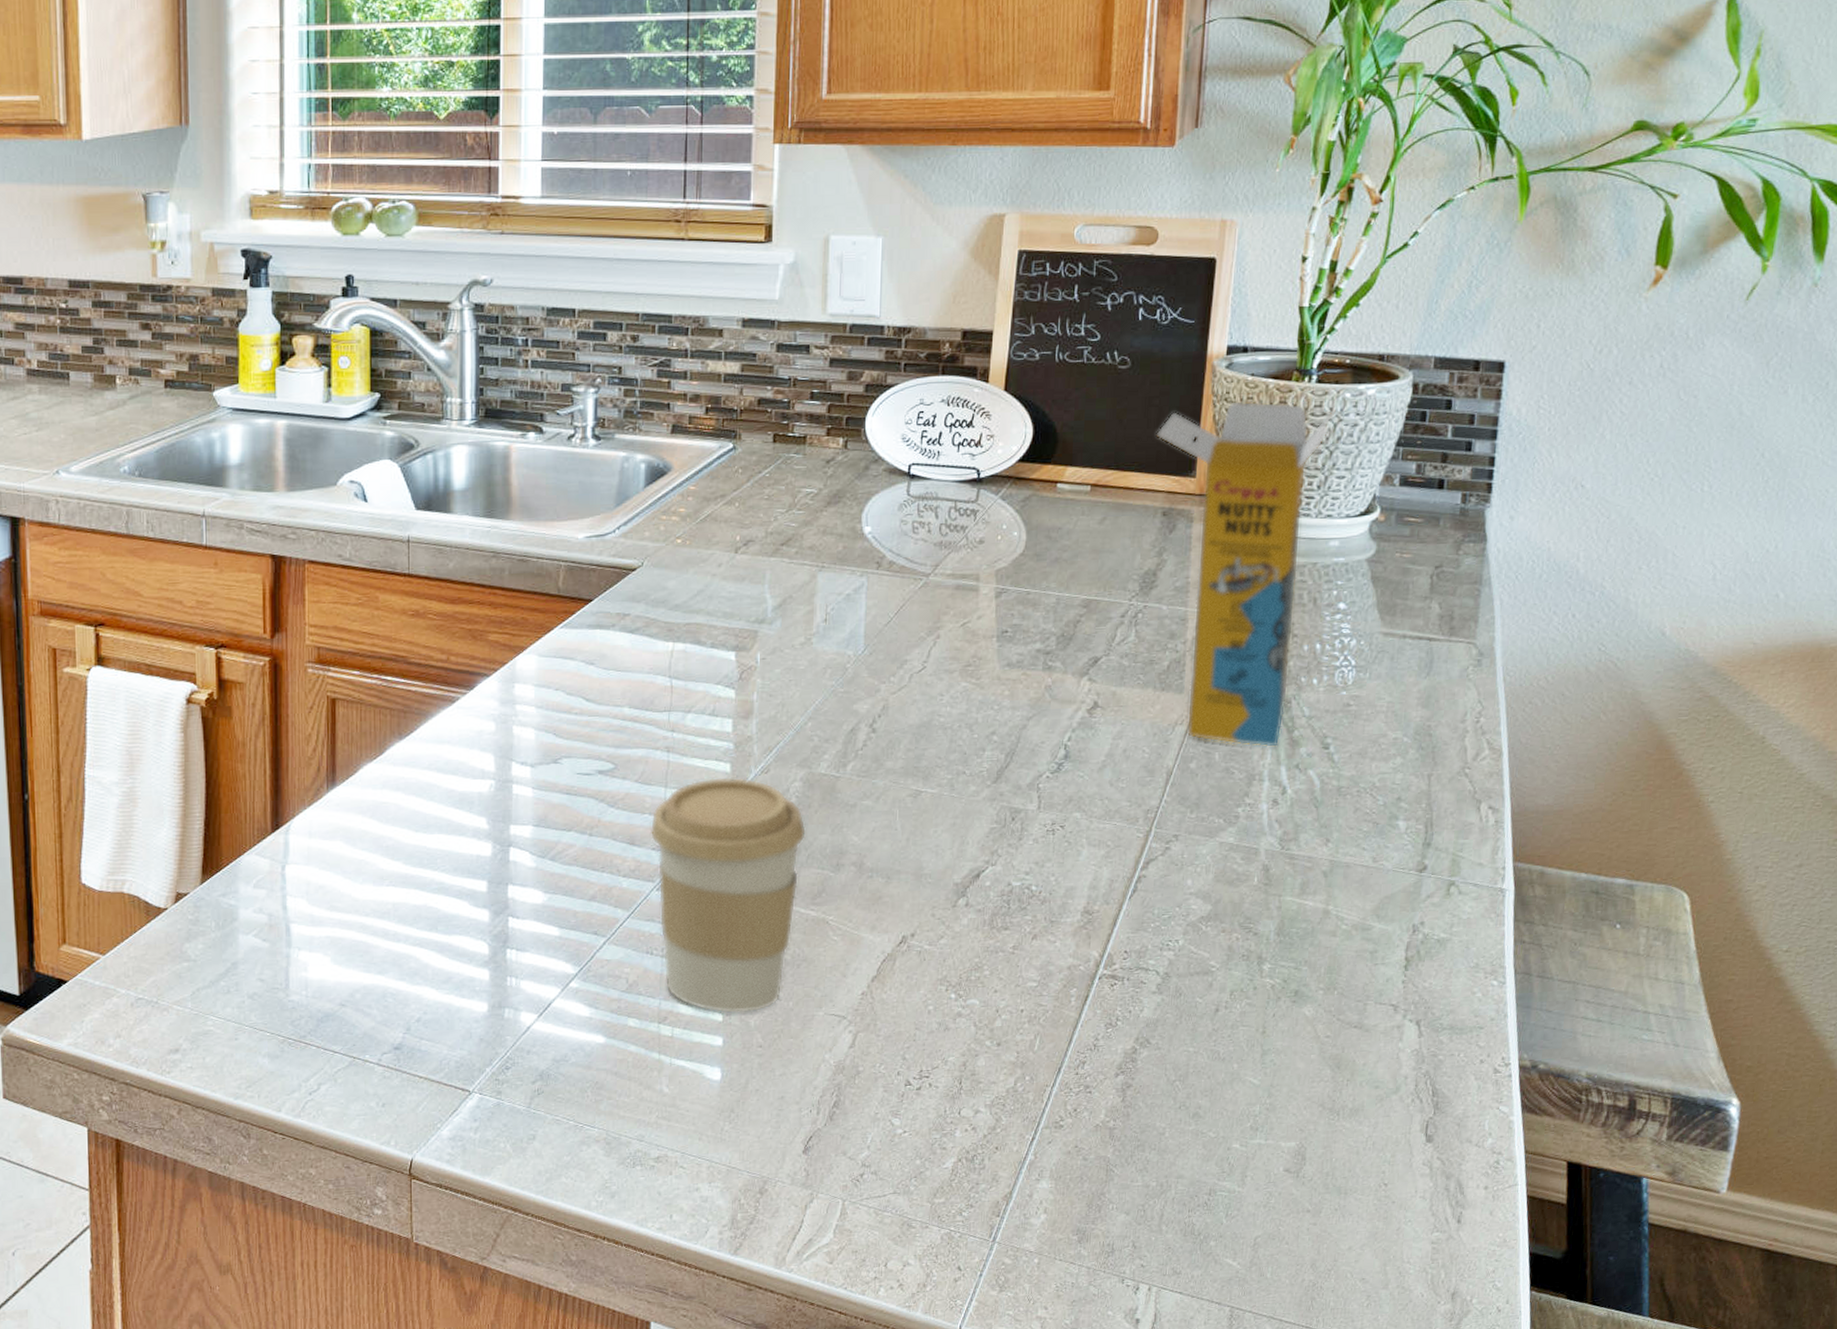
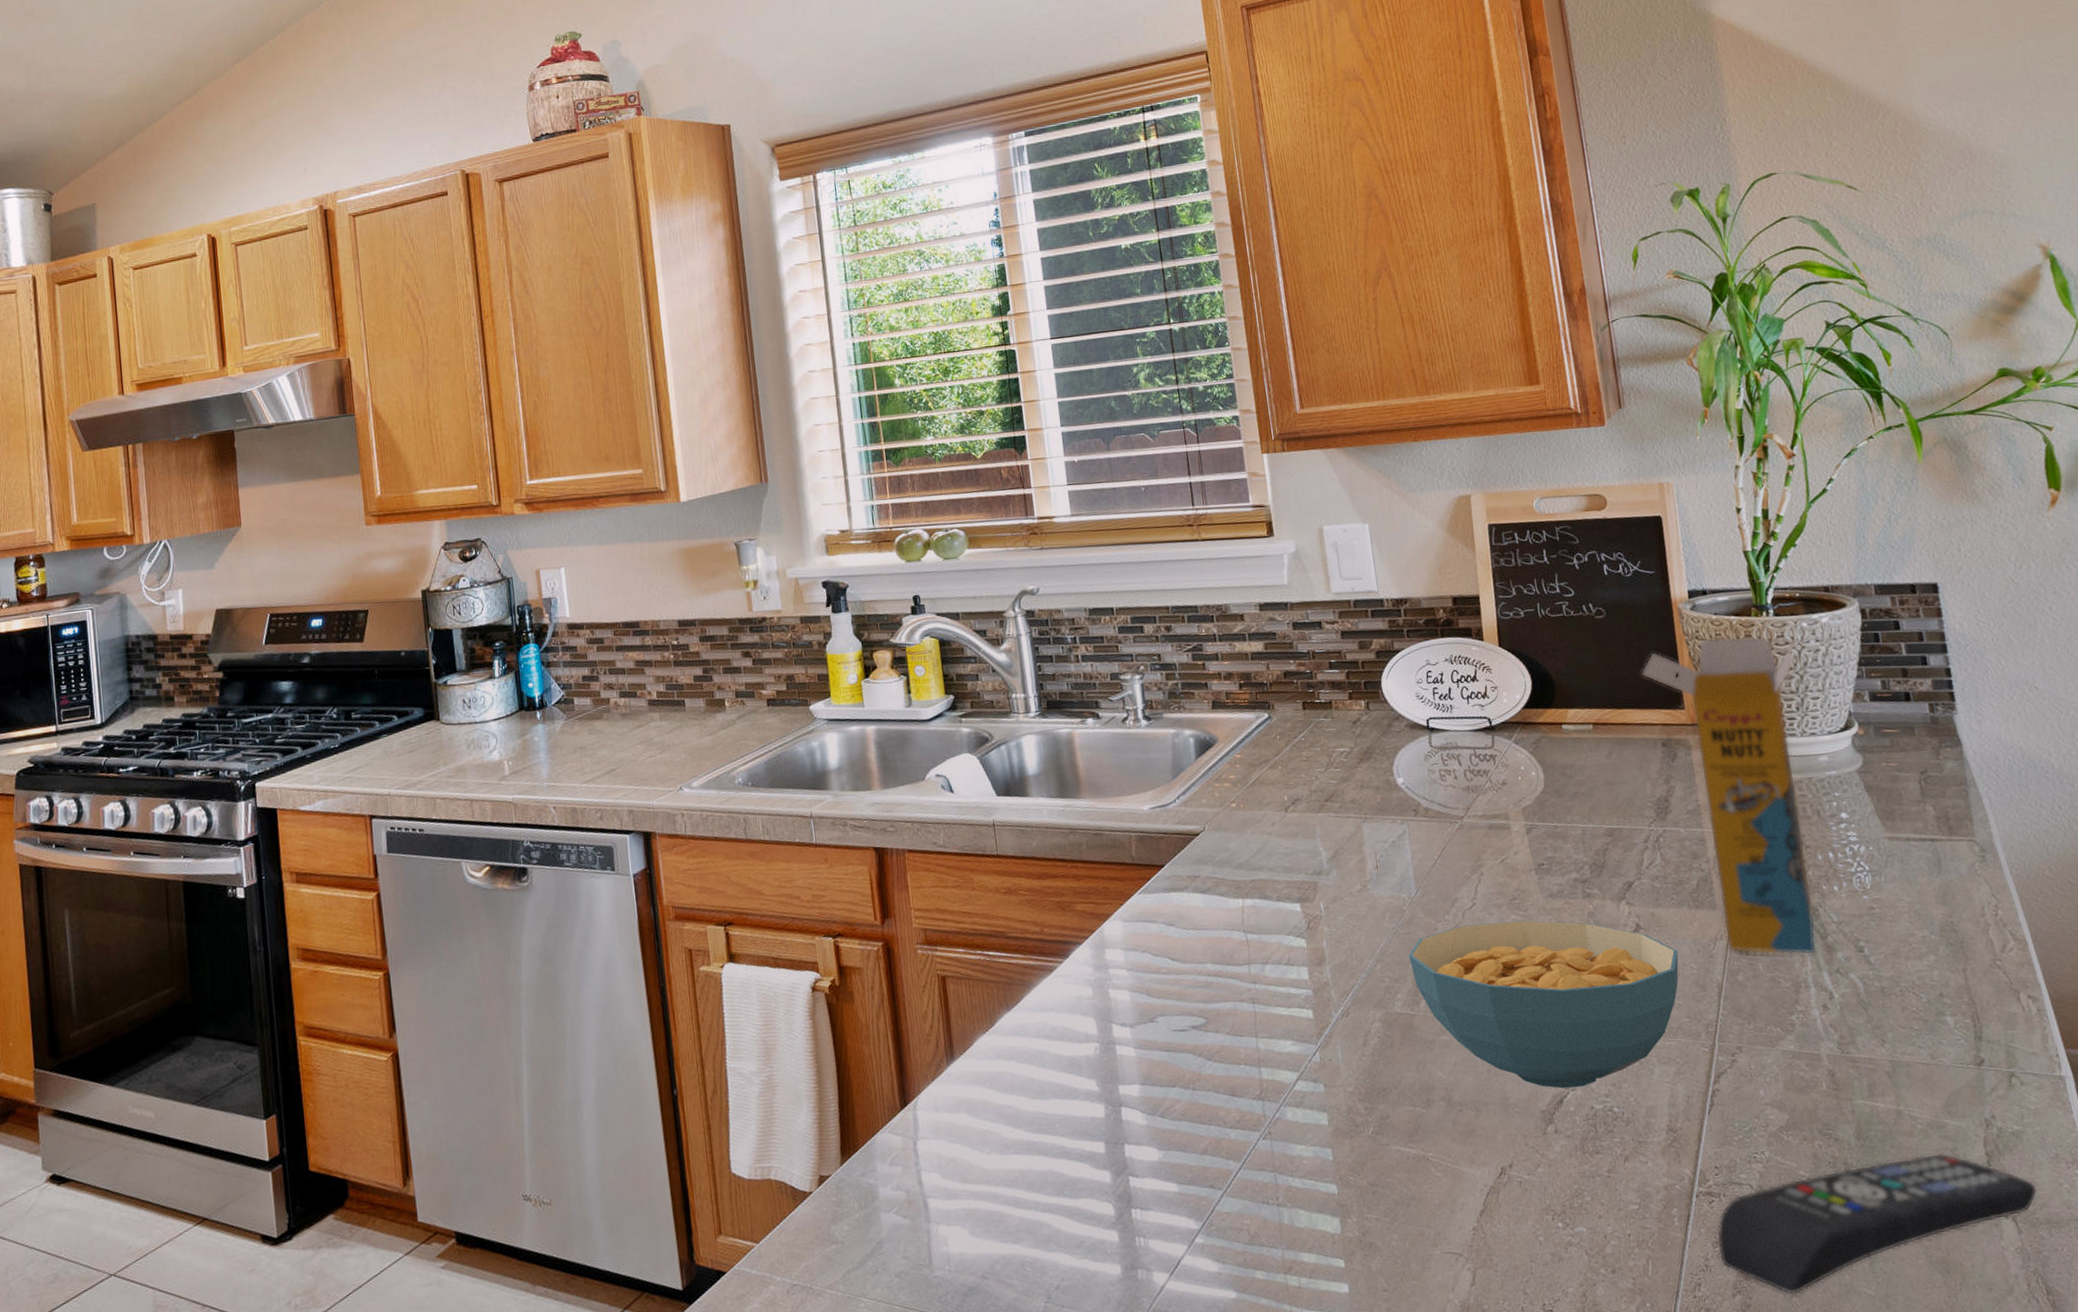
coffee cup: present [649,777,807,1014] -> none [1247,1022,1397,1259]
cereal bowl: none [844,688,1133,863] -> present [1409,920,1679,1089]
remote control: none [1109,954,1449,1079] -> present [1717,1153,2038,1296]

